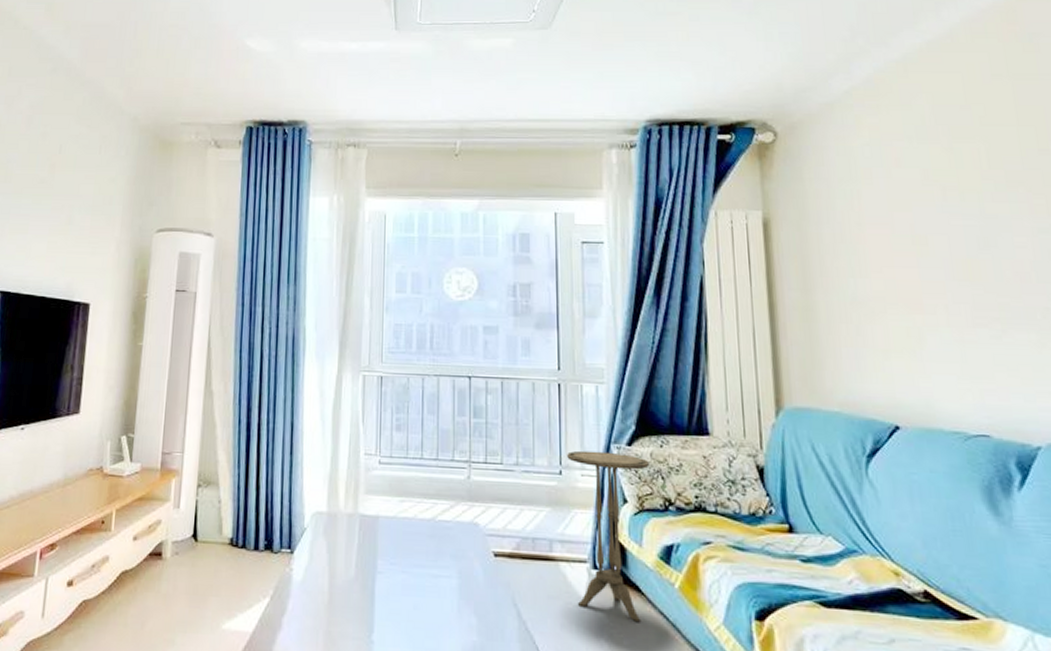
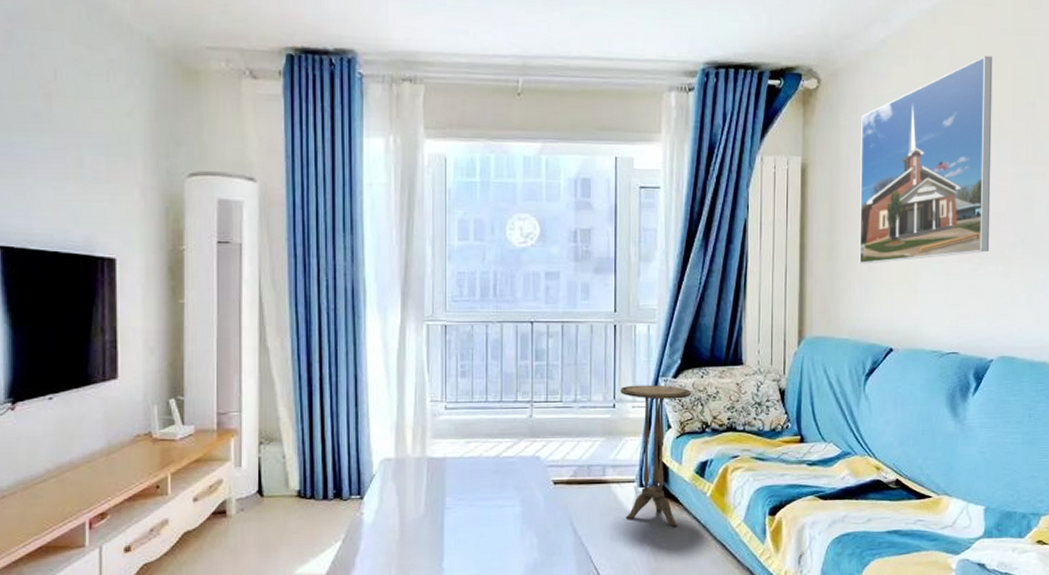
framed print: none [829,102,1015,327] -> present [859,55,993,264]

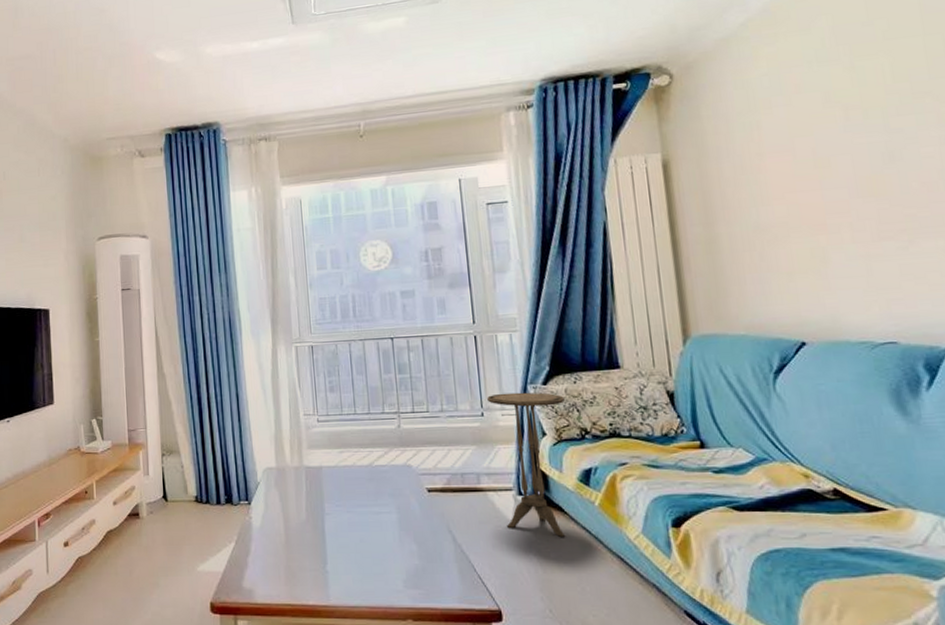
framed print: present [859,55,993,264] -> none [727,16,922,255]

